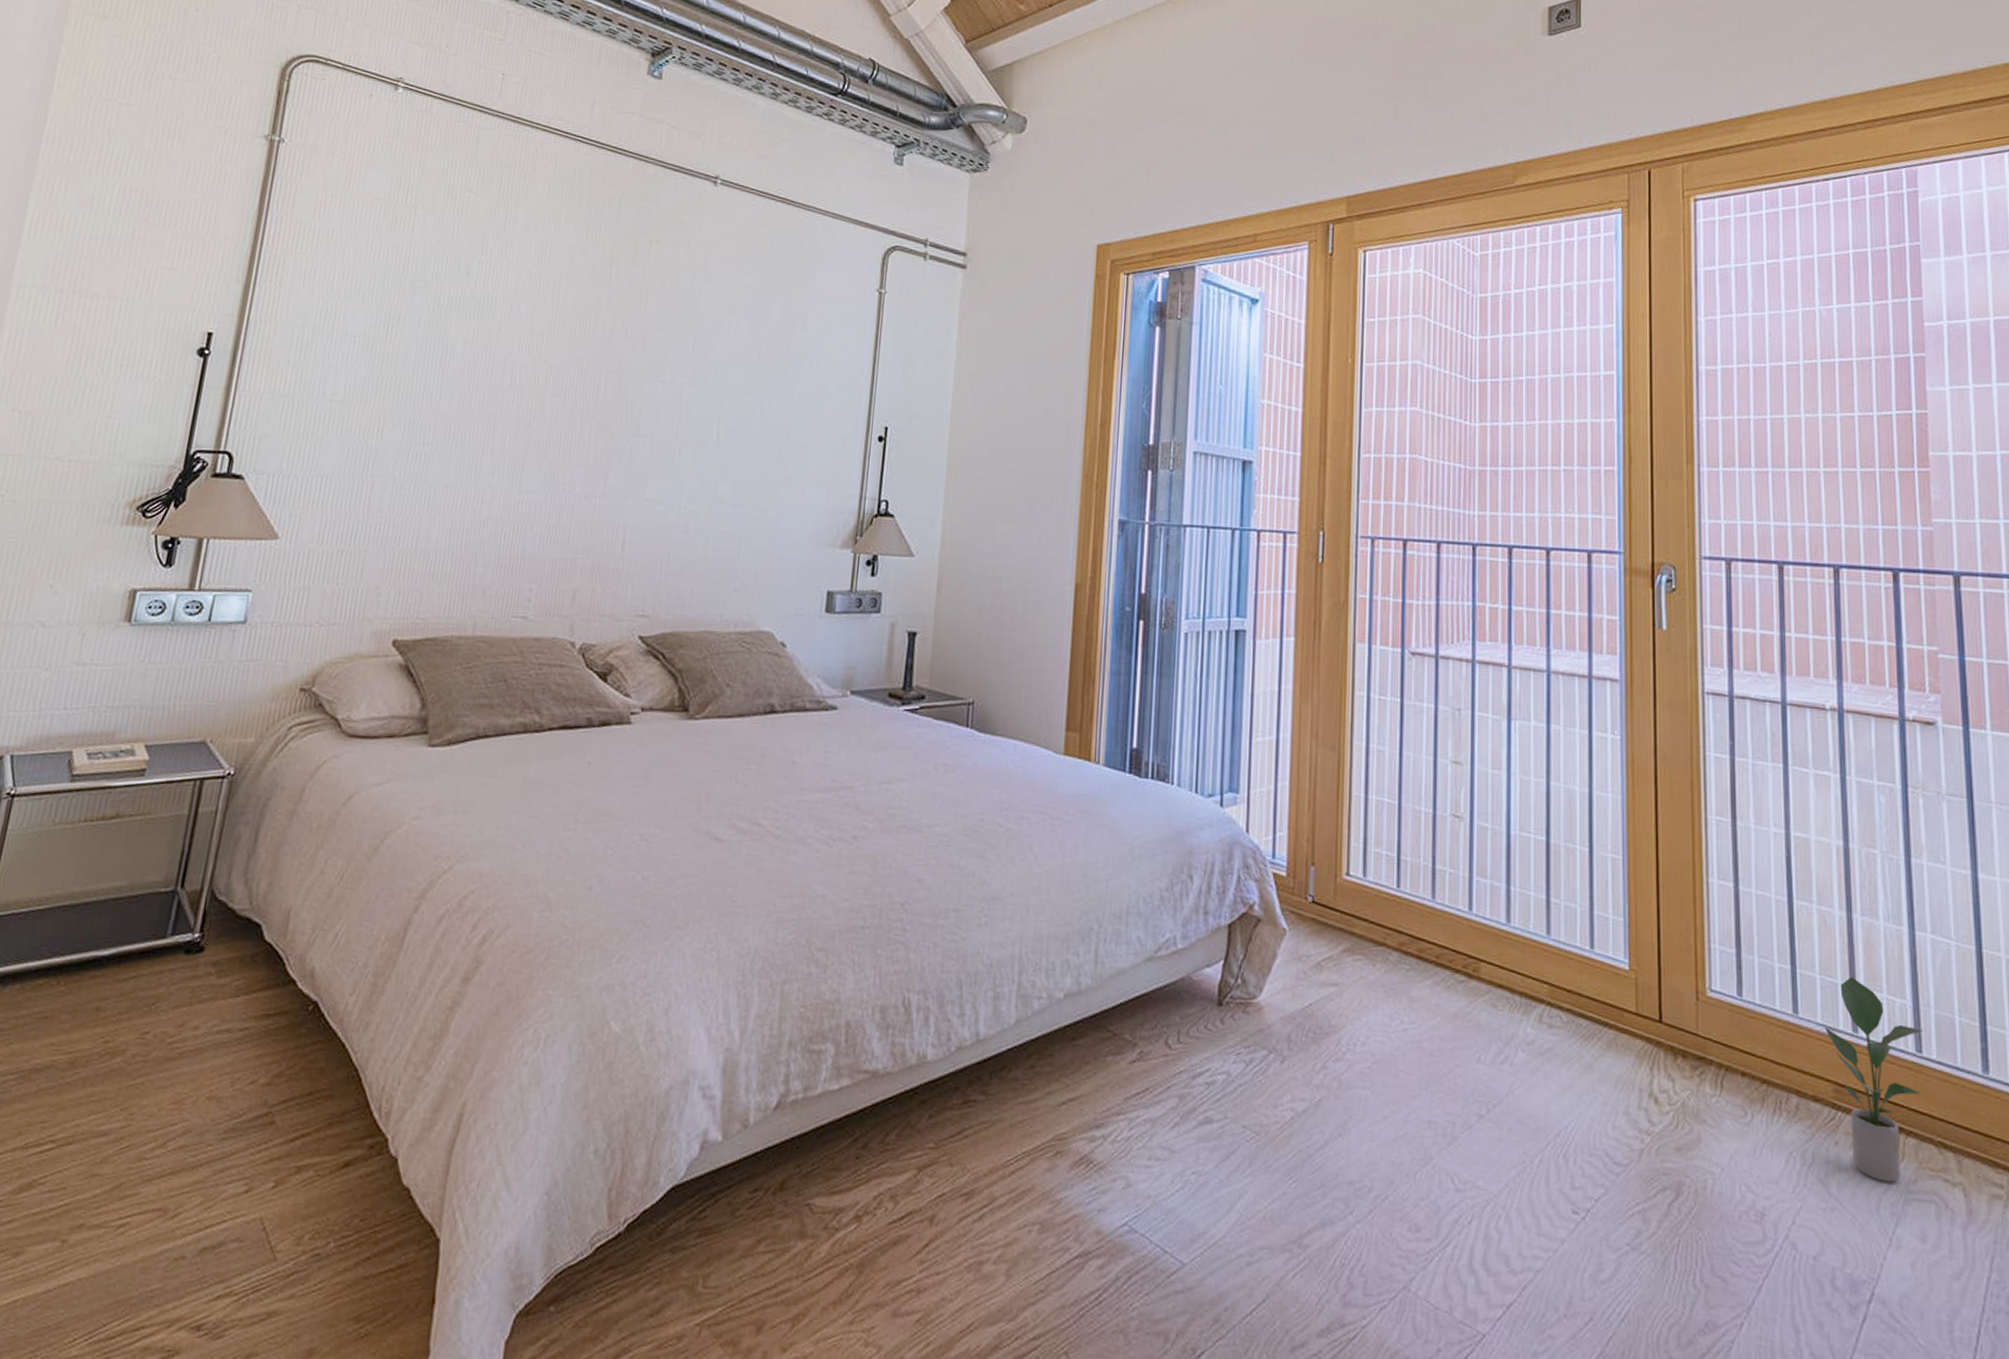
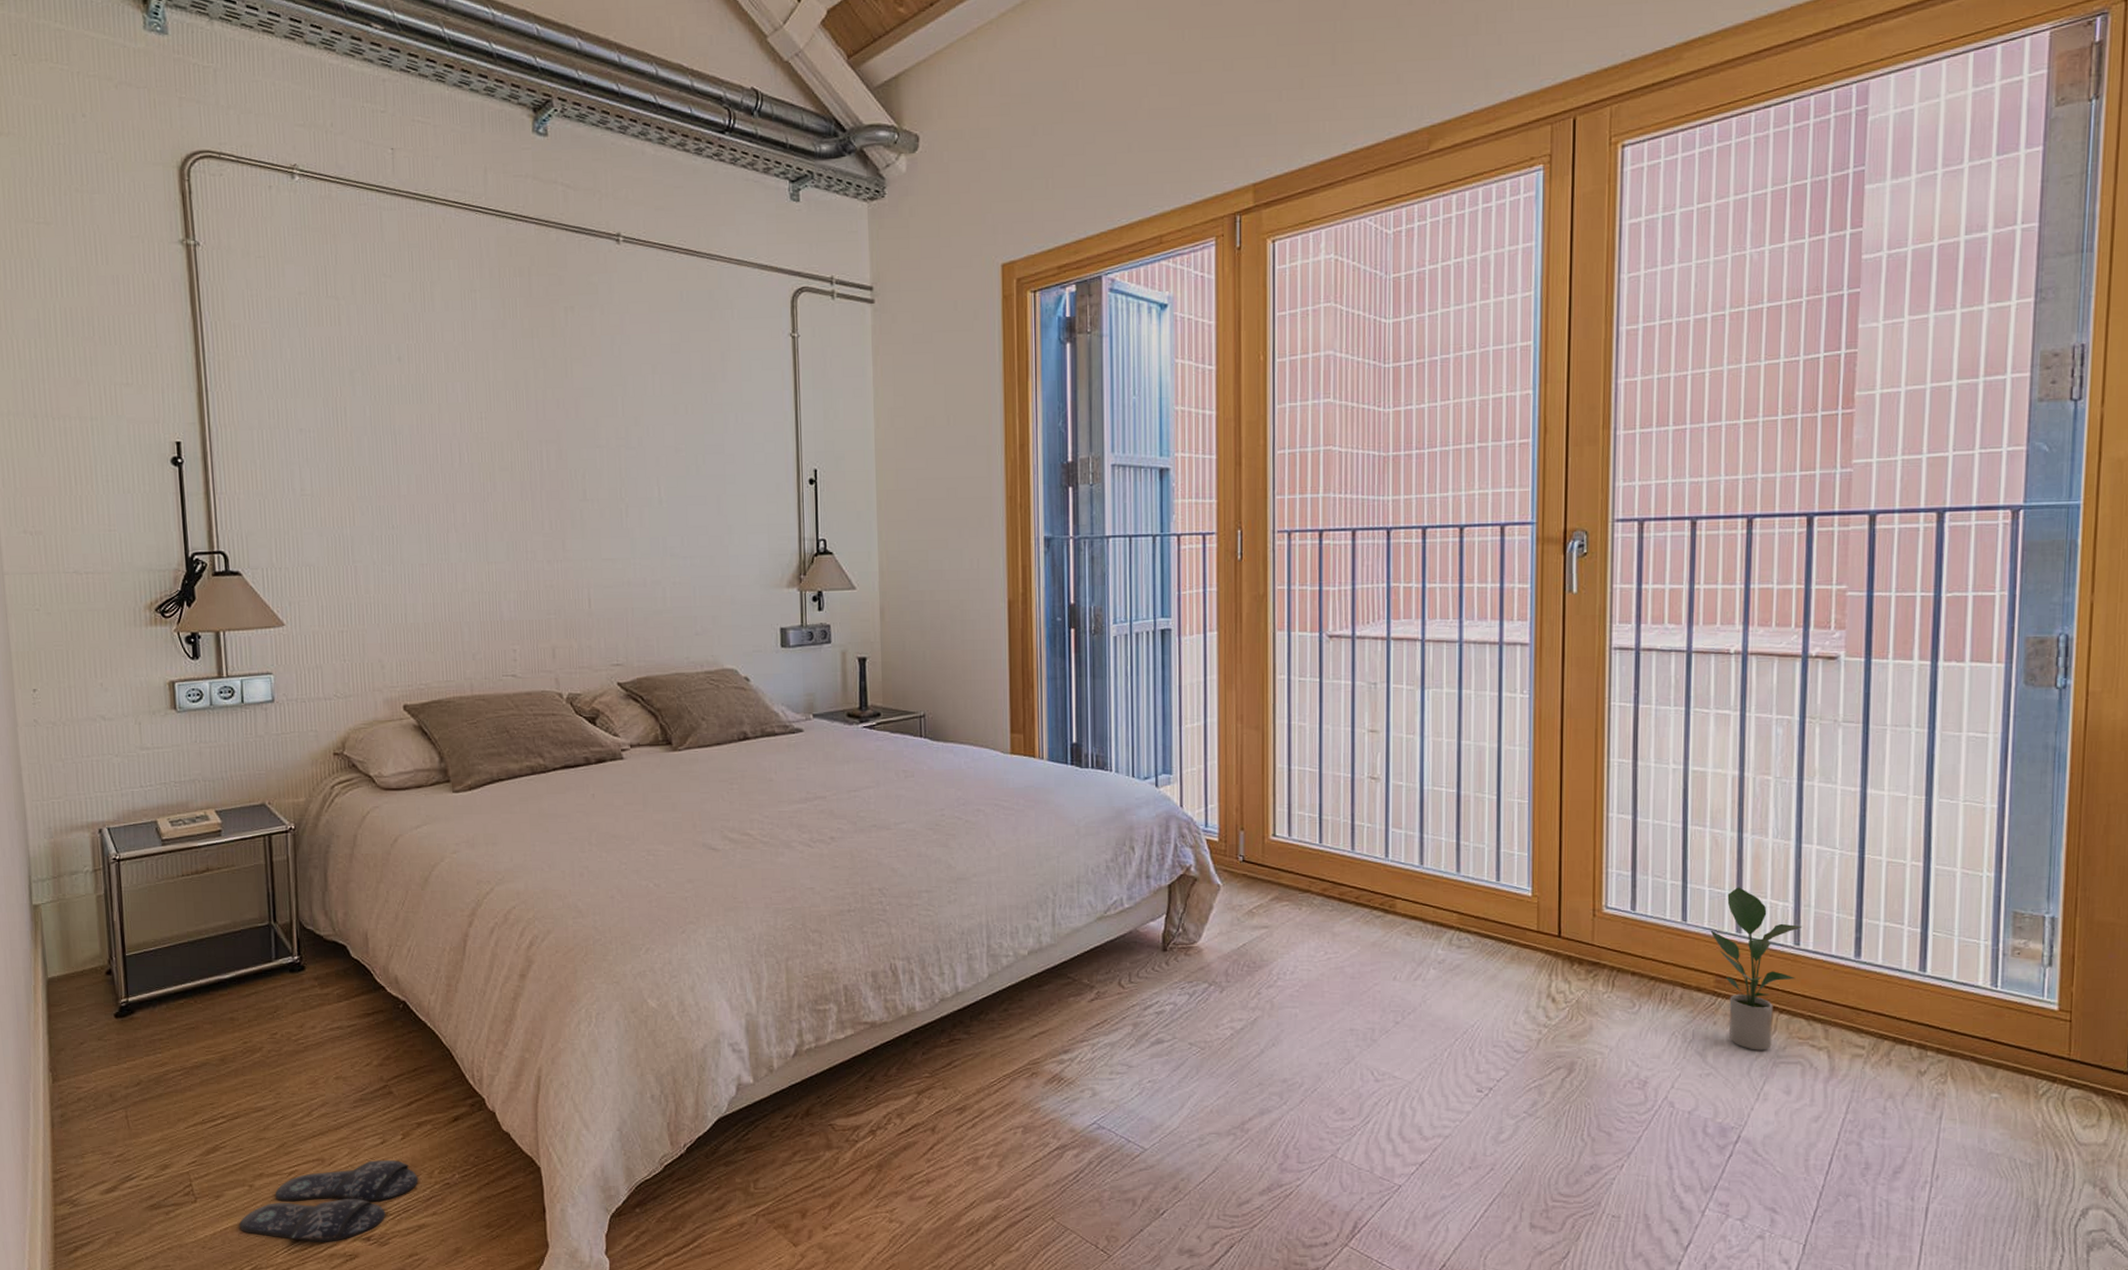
slippers: none [34,1215,282,1330] -> present [239,1160,419,1242]

